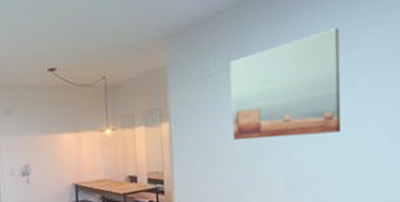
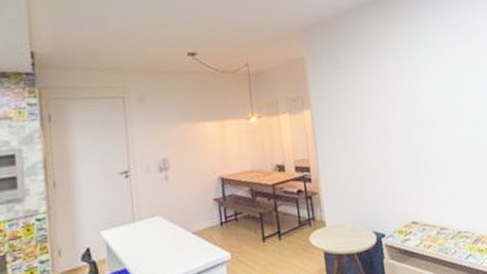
wall art: present [230,28,342,141] -> none [356,34,444,127]

